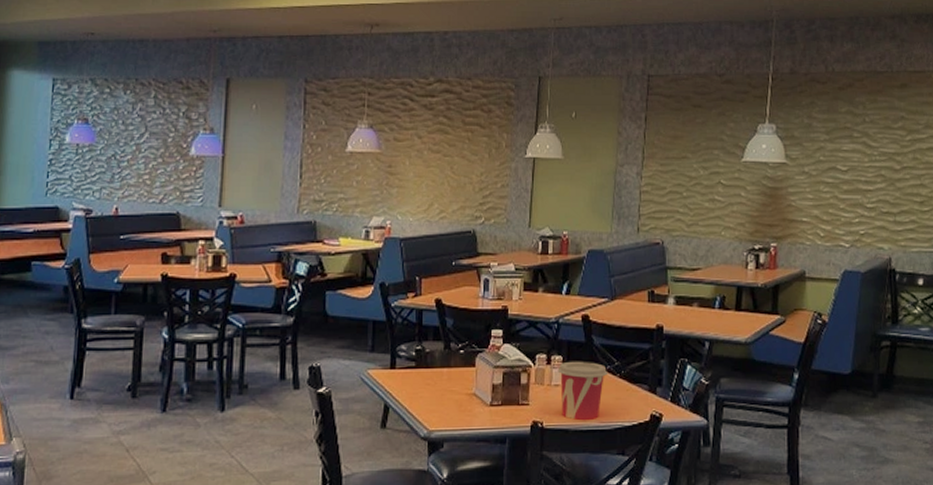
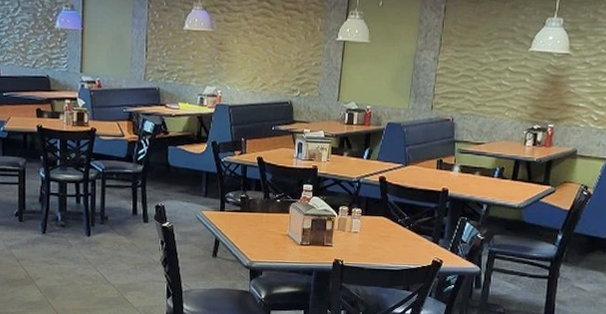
cup: present [557,361,608,421] -> none [357,213,399,262]

